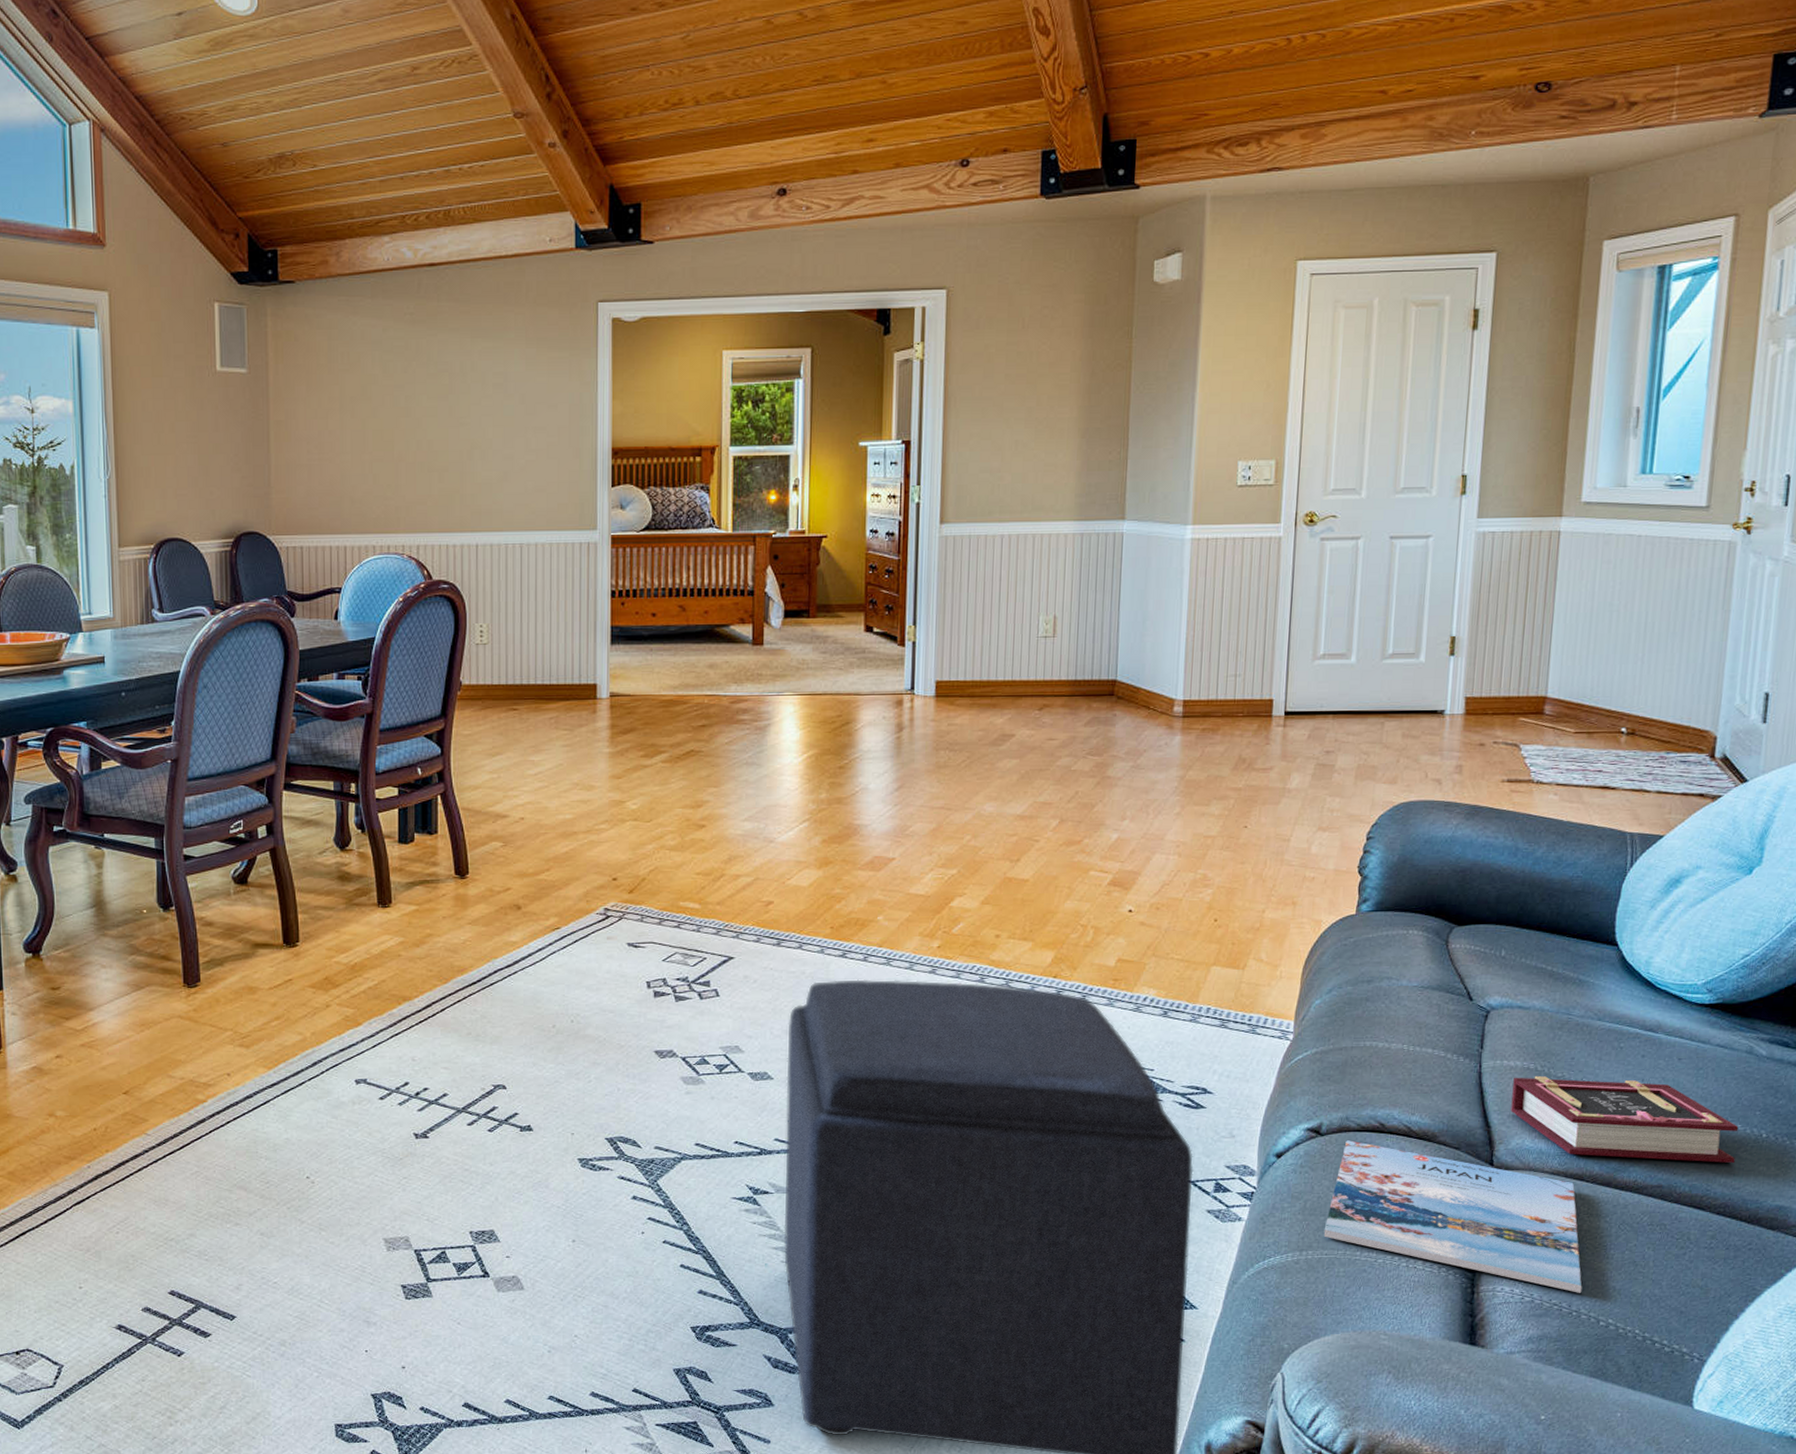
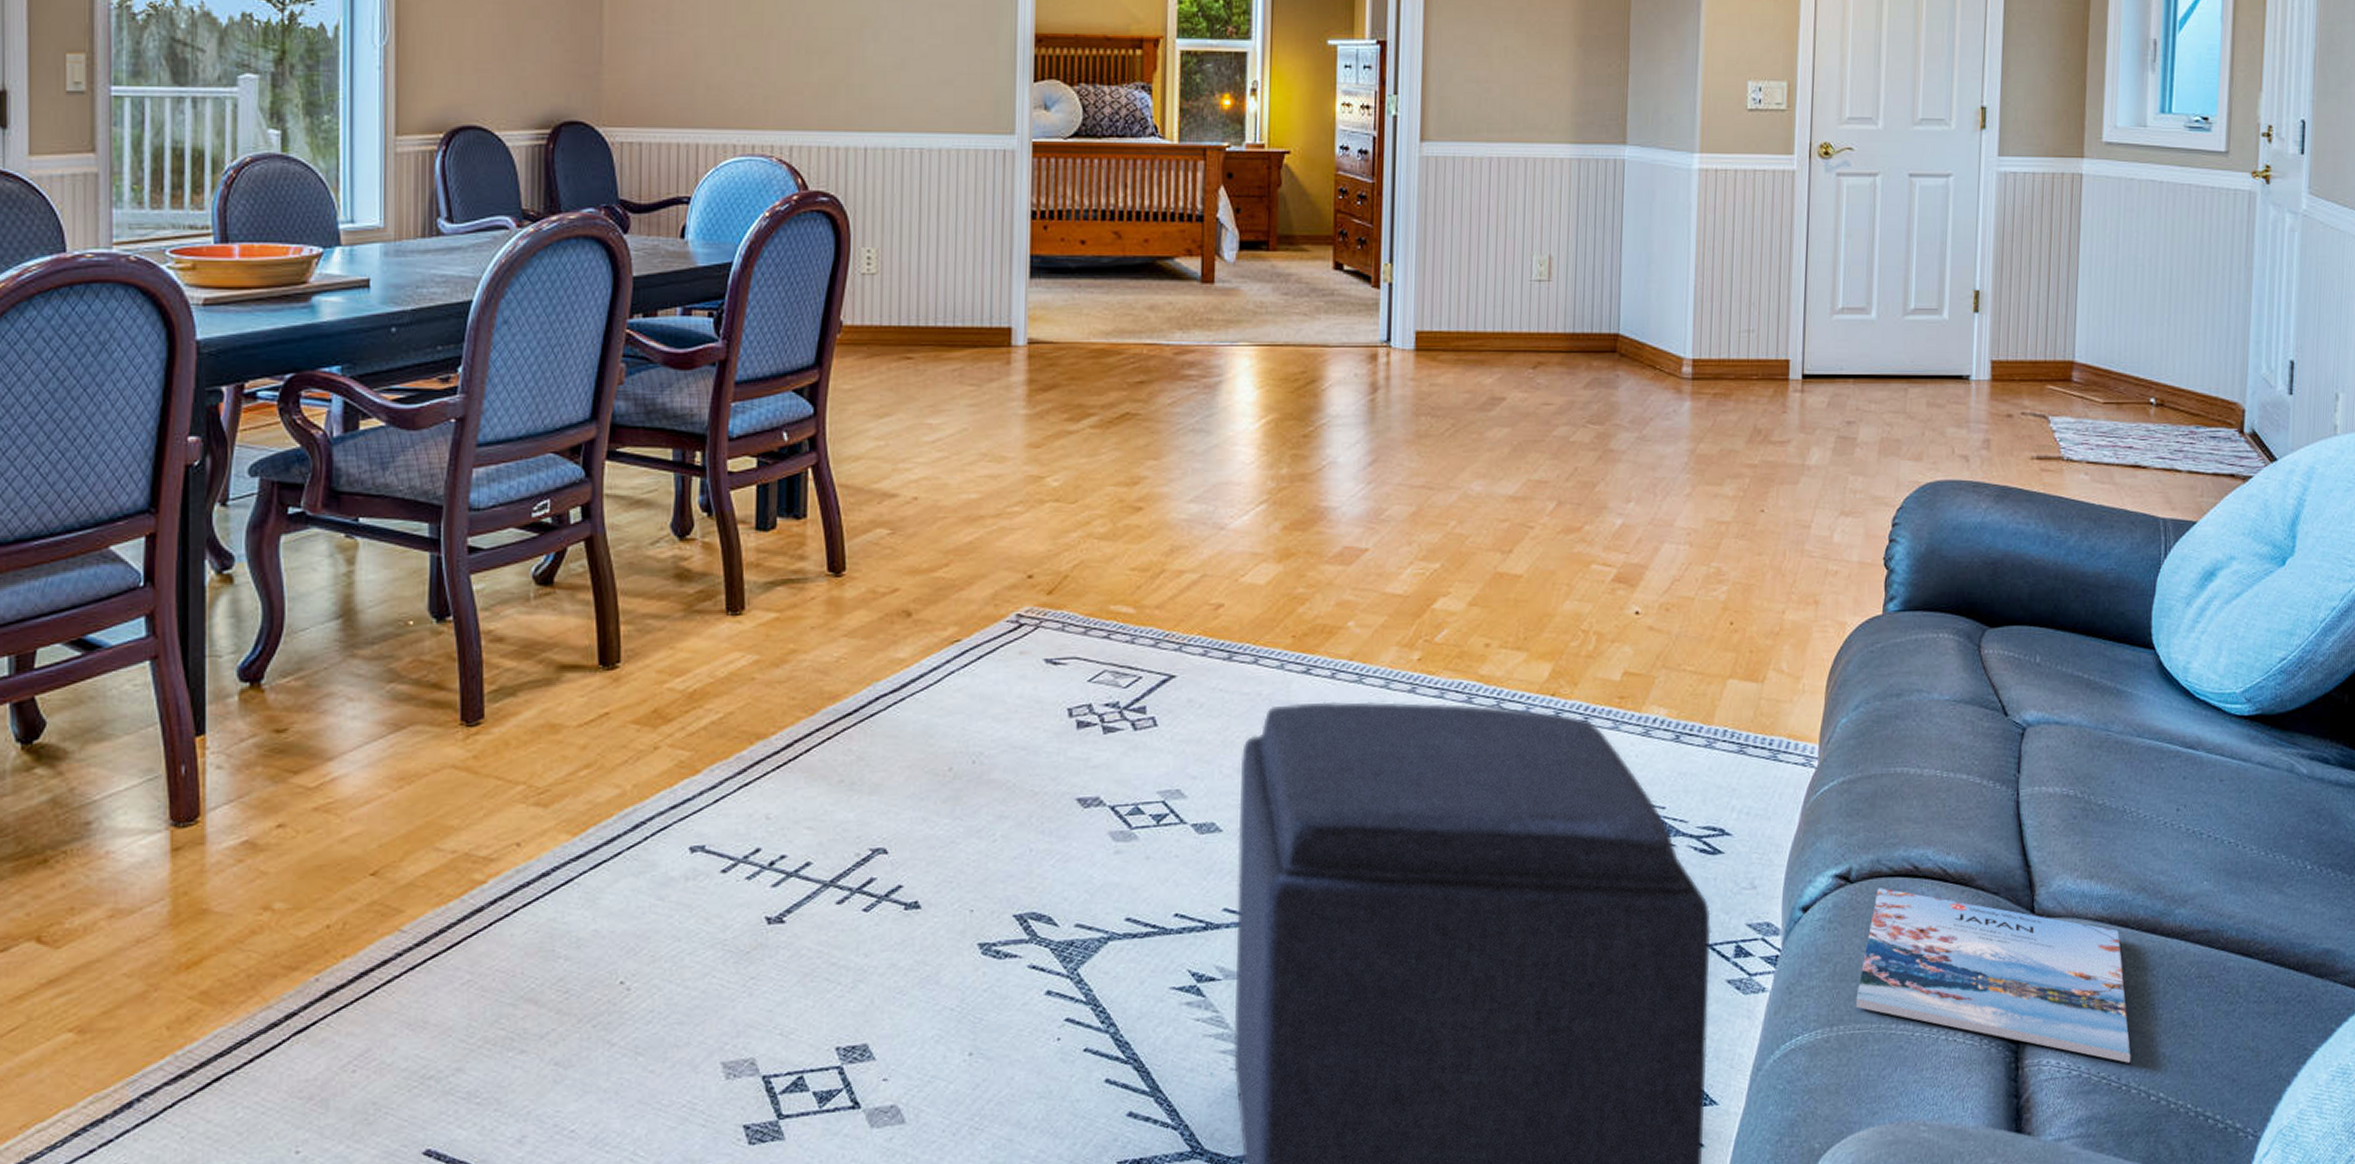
book: present [1511,1075,1739,1164] -> none [2051,803,2283,901]

